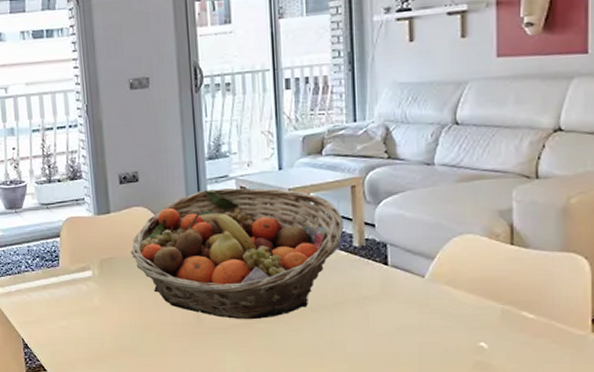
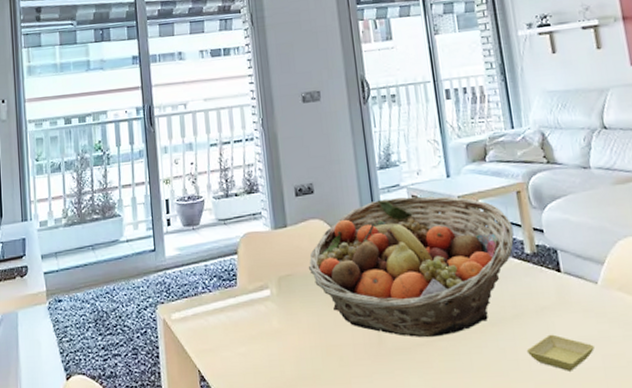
saucer: none [343,322,412,355] -> present [526,334,594,371]

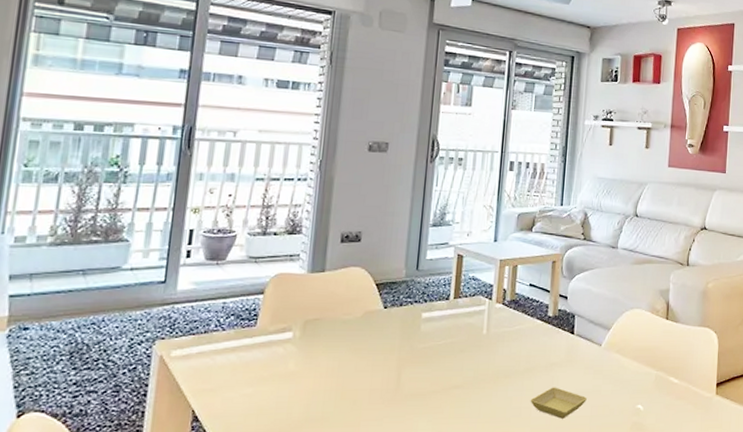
fruit basket: present [308,196,514,338] -> none [339,255,543,386]

